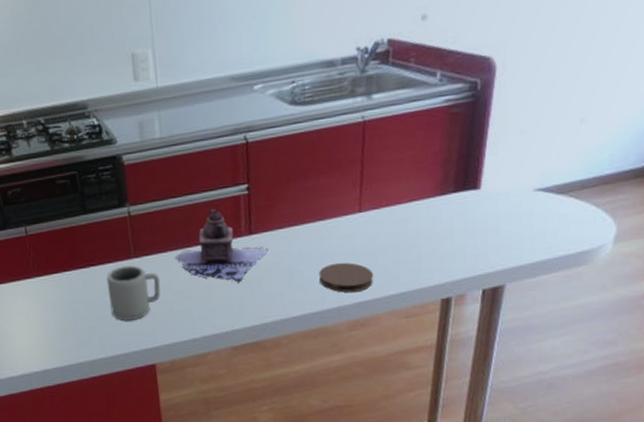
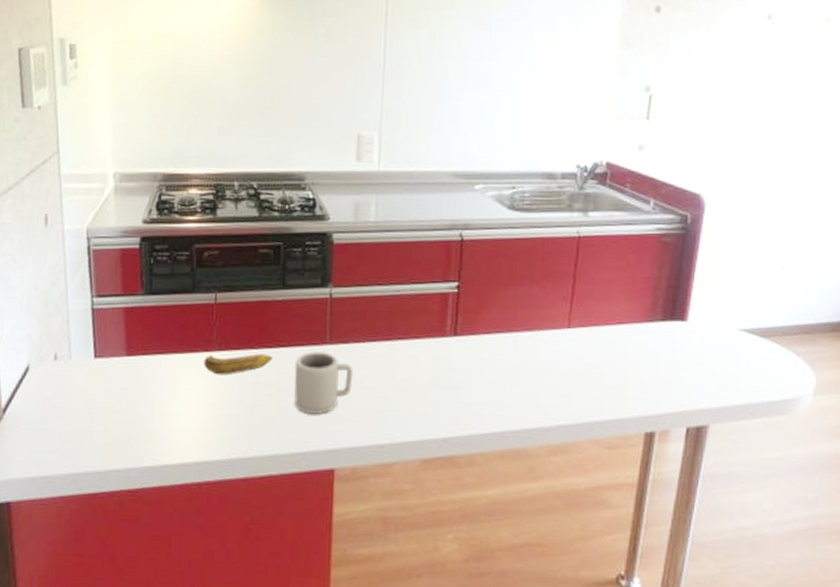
banana: none [26,274,86,298] -> present [204,353,272,375]
teapot: present [175,209,269,283] -> none [373,304,472,387]
coaster: present [318,262,373,293] -> none [521,378,577,413]

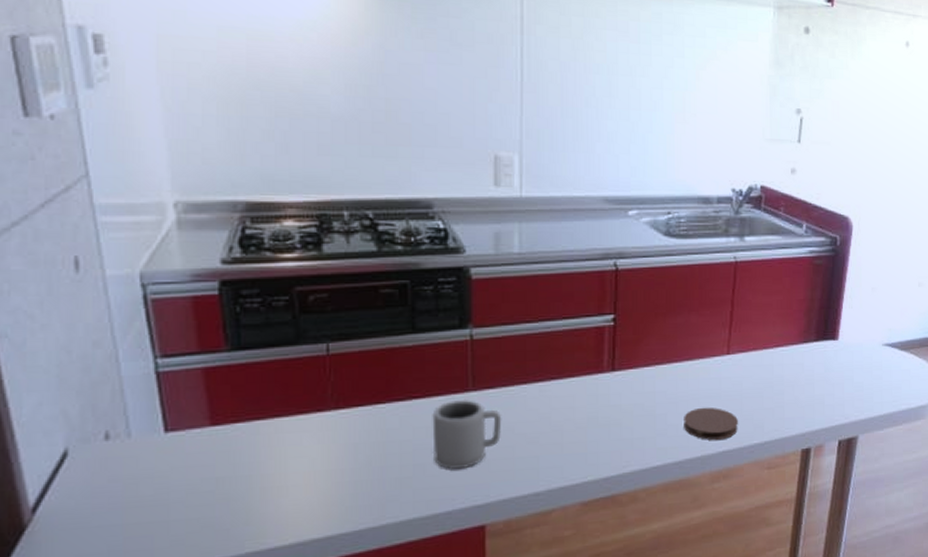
banana: present [204,353,272,375] -> none [317,408,404,437]
coaster: none [521,378,577,413] -> present [682,407,738,440]

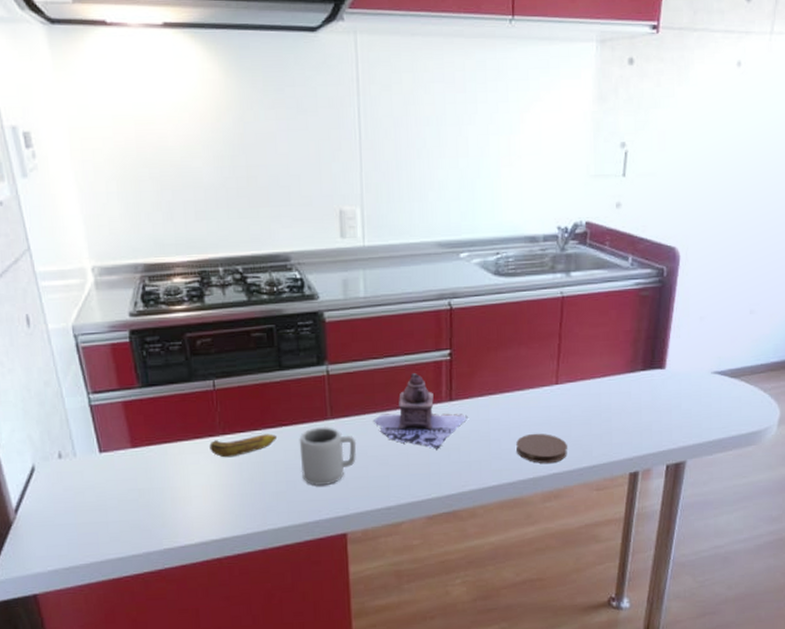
banana: none [317,408,404,437] -> present [209,434,277,458]
teapot: none [524,340,632,426] -> present [374,373,468,450]

